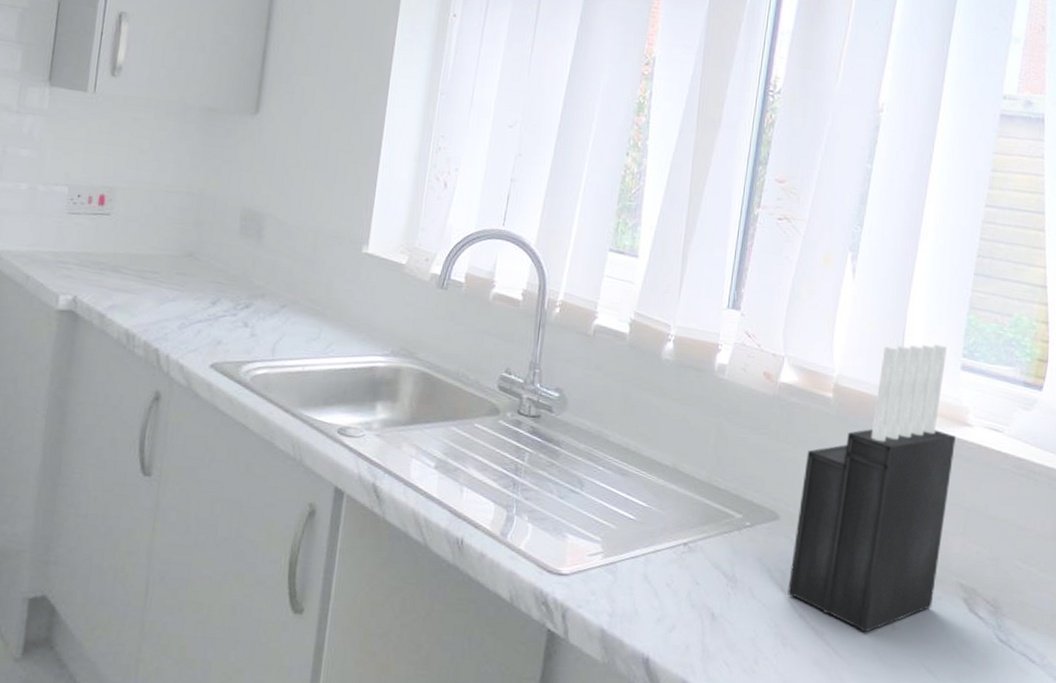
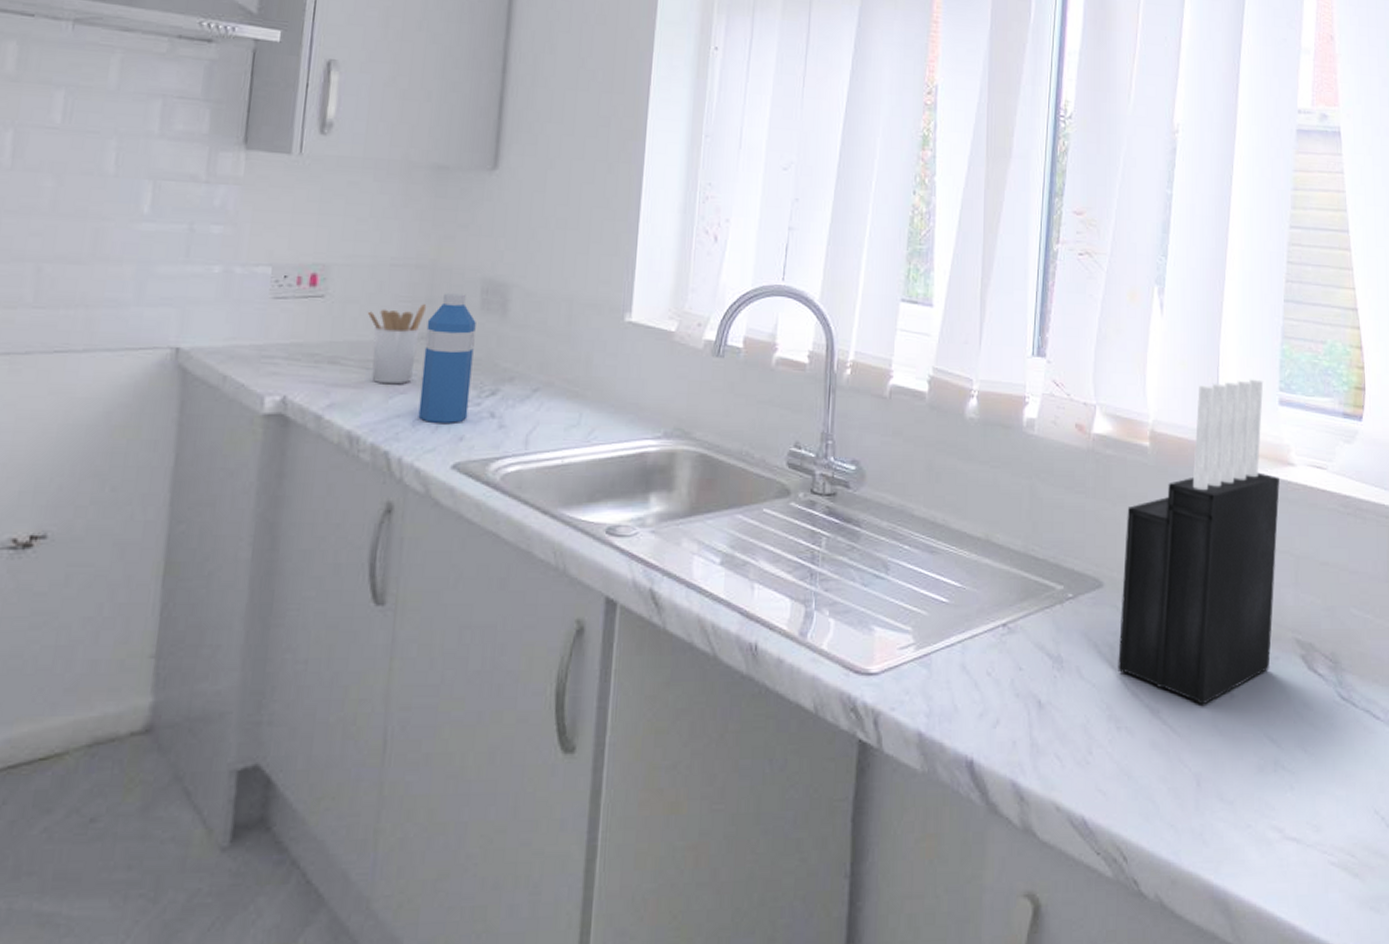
utensil holder: none [145,226,195,293] -> present [367,304,427,385]
water bottle: none [184,218,235,329] -> present [418,293,476,423]

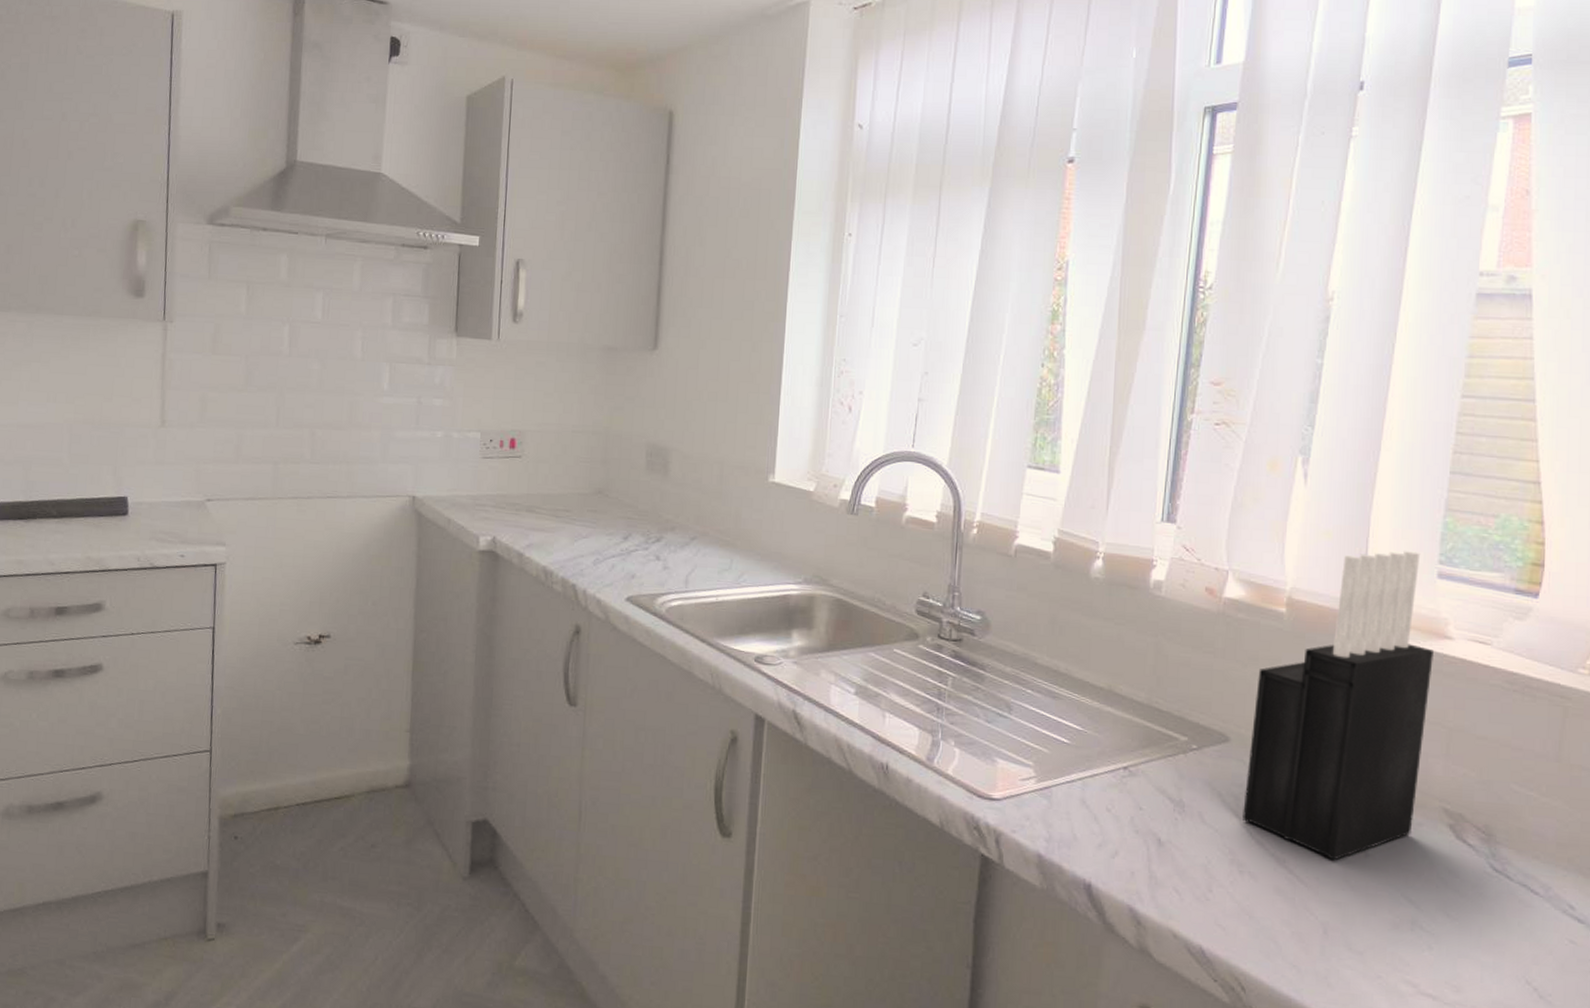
utensil holder: present [367,304,427,385] -> none [555,464,602,531]
water bottle: present [418,293,476,423] -> none [598,455,643,564]

